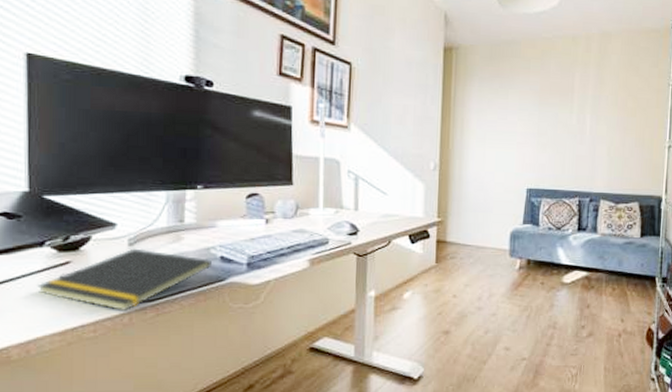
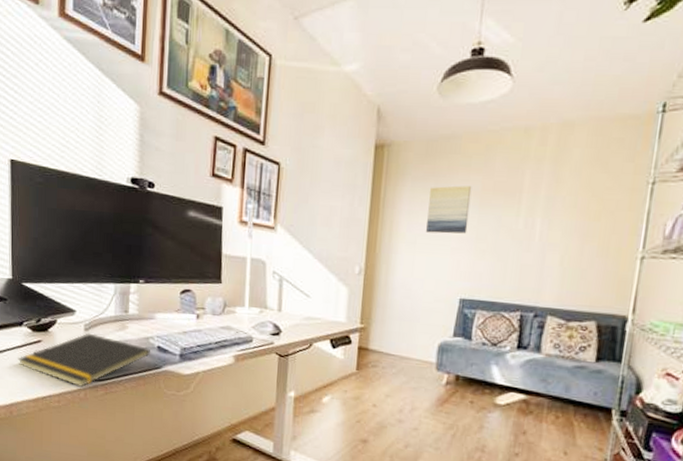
wall art: none [494,86,532,130] -> present [426,185,472,234]

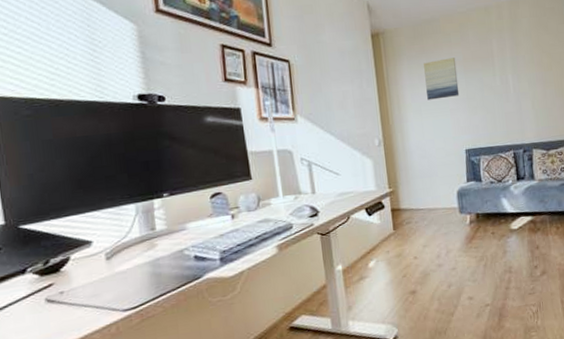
notepad: present [18,333,150,387] -> none [24,260,187,322]

